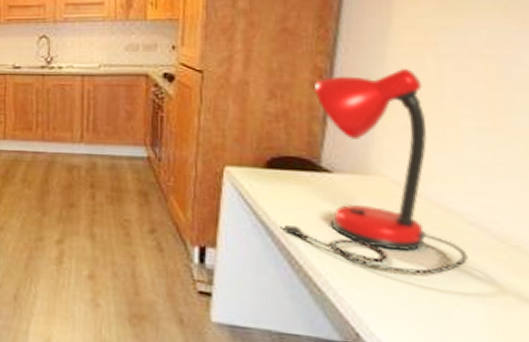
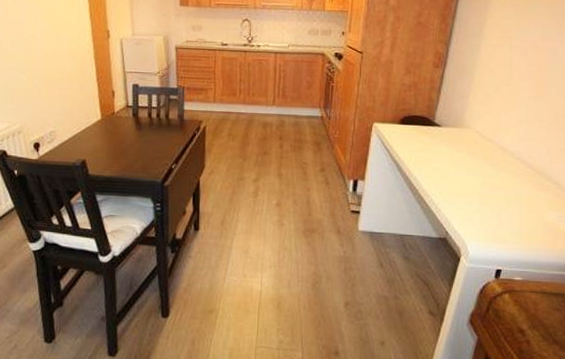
desk lamp: present [280,69,468,275] -> none [406,55,514,192]

